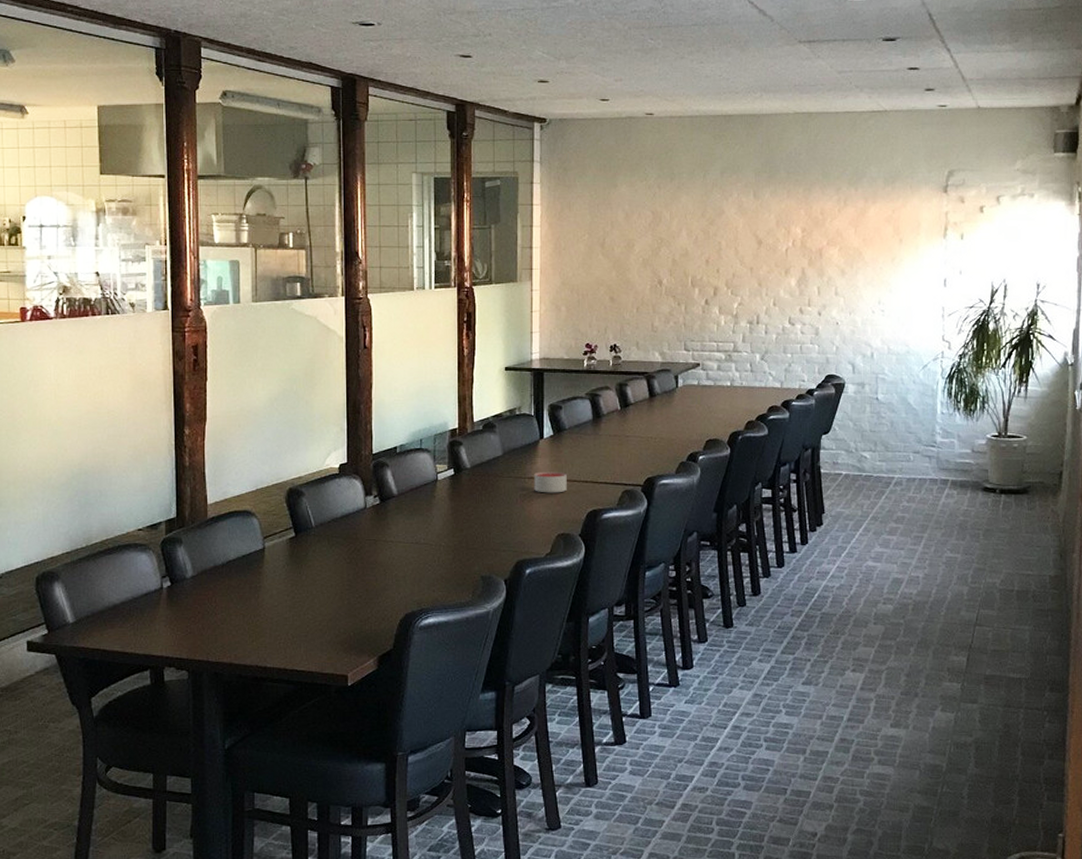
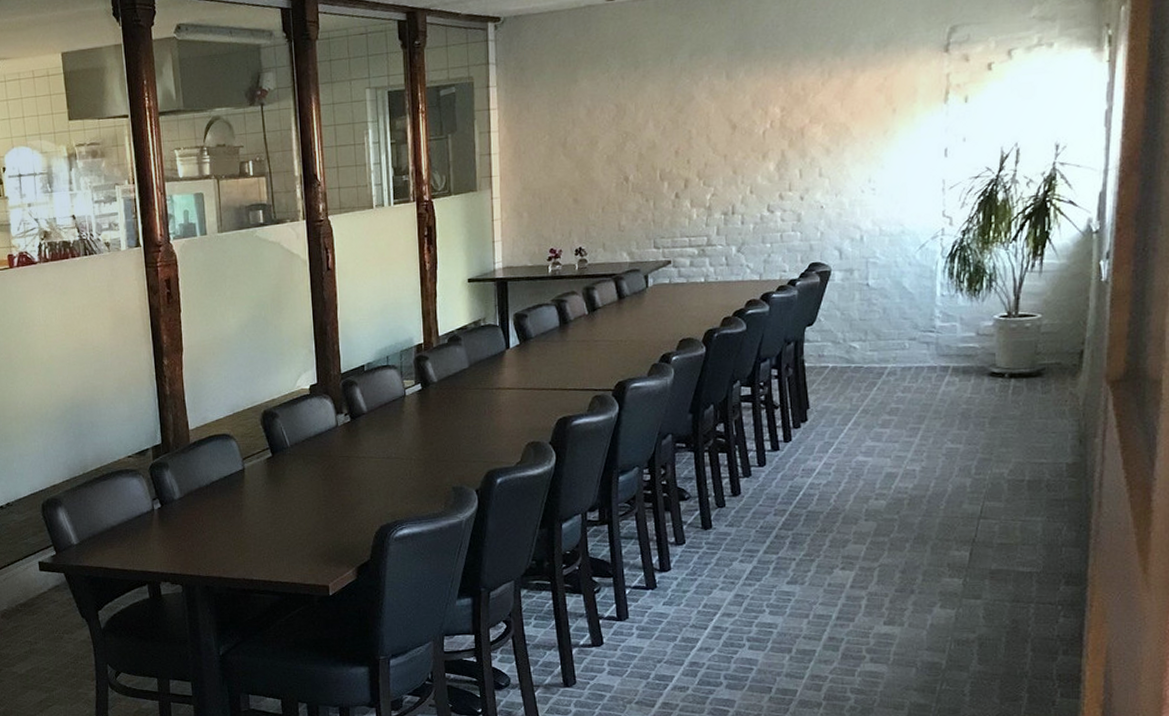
candle: present [534,471,567,493] -> none [501,380,535,403]

